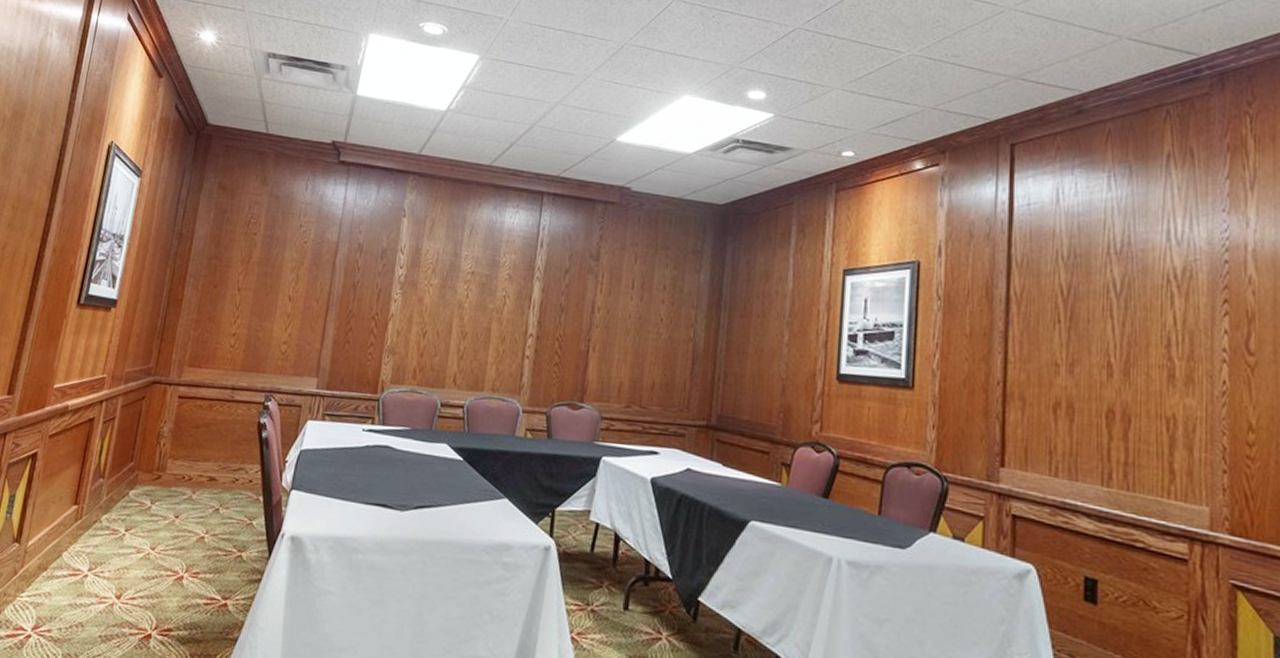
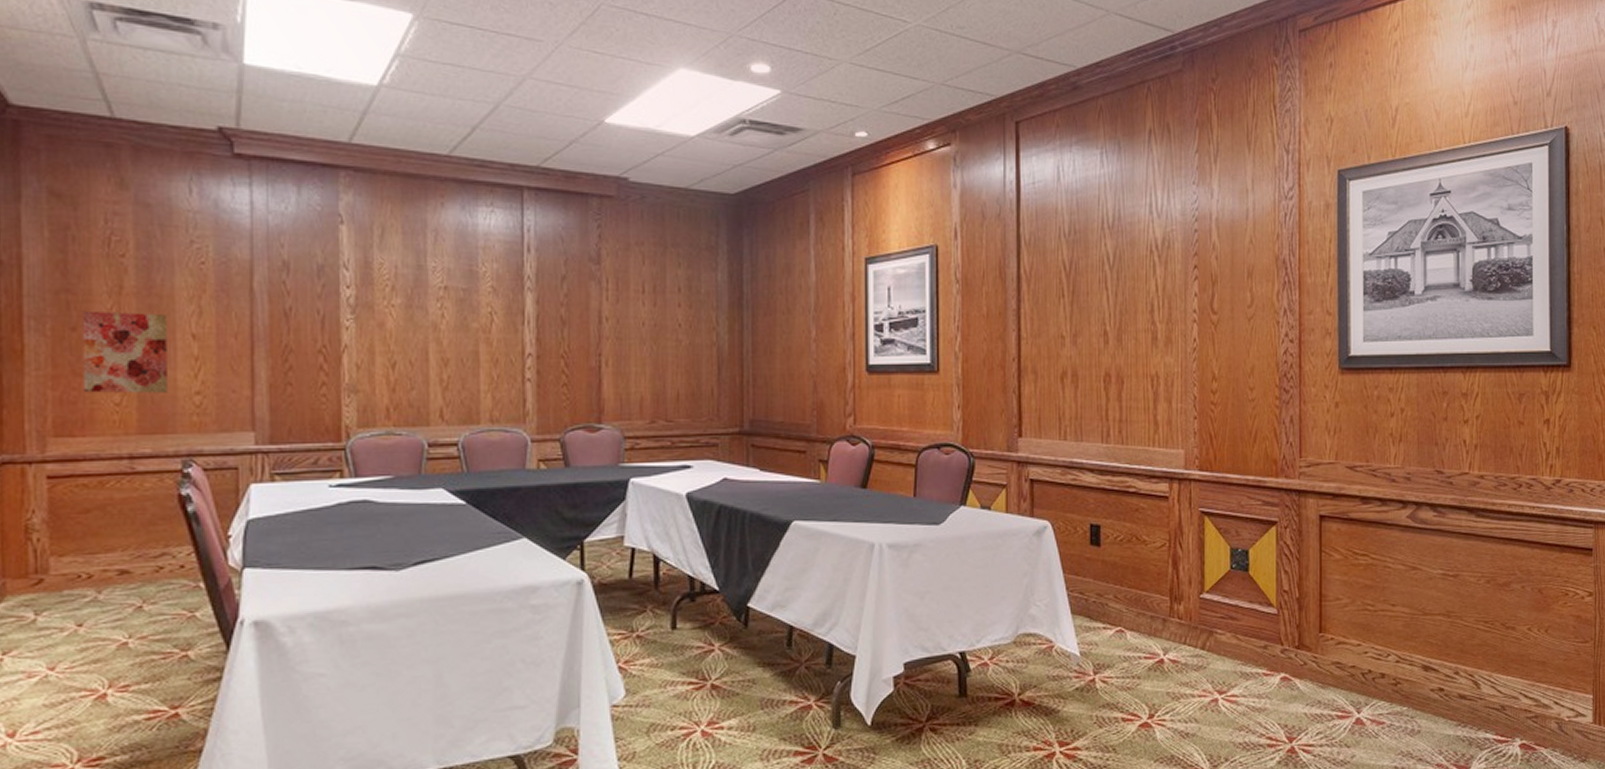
wall art: none [213,273,275,341] -> present [82,310,168,393]

